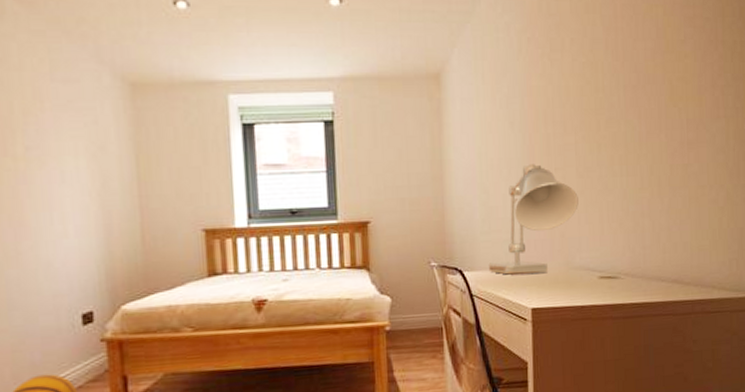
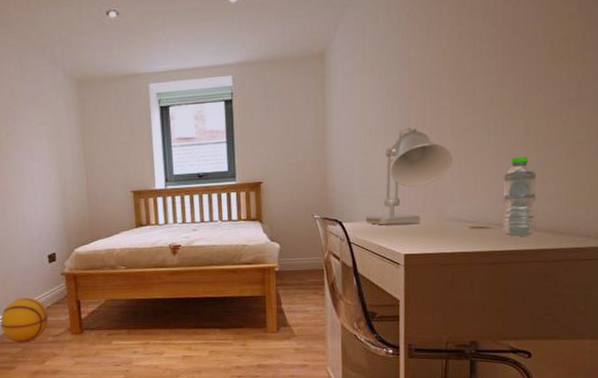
water bottle: none [630,200,664,288] -> present [503,156,537,237]

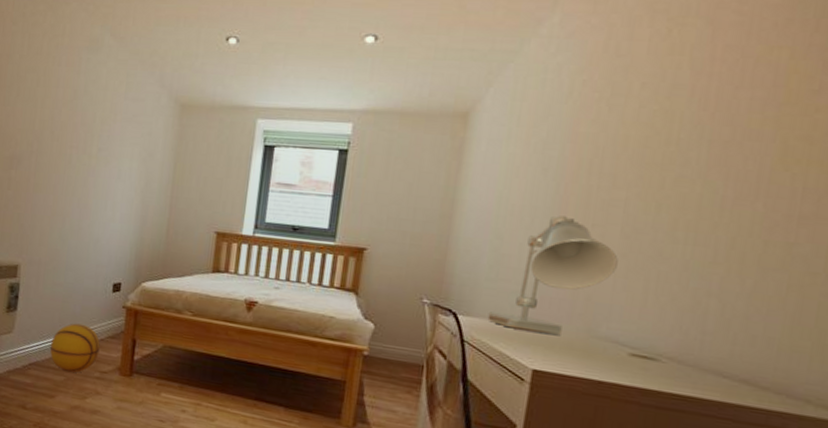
water bottle: present [503,156,537,237] -> none [676,276,738,383]

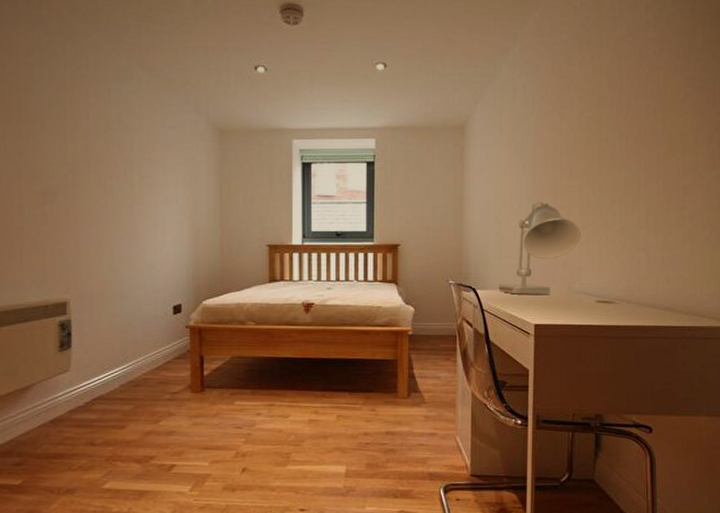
basketball: present [50,323,100,373] -> none [113,350,167,400]

